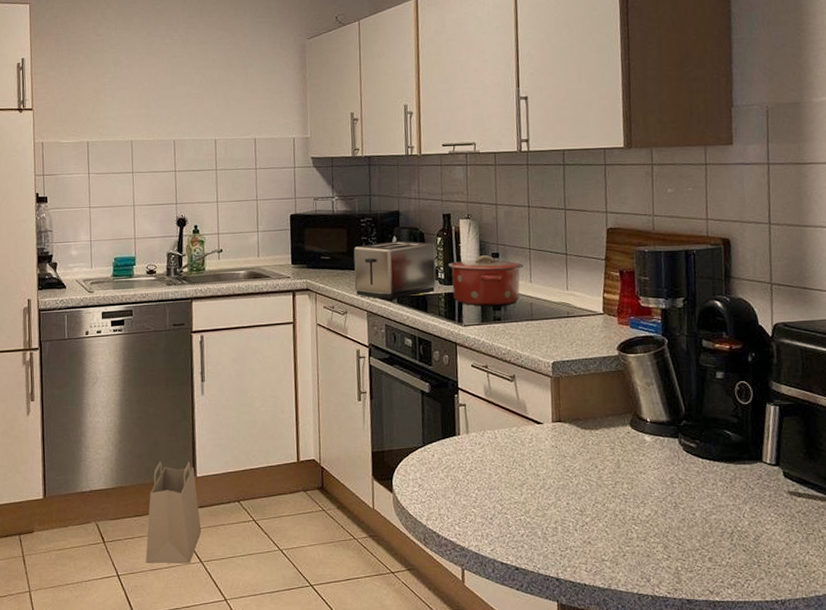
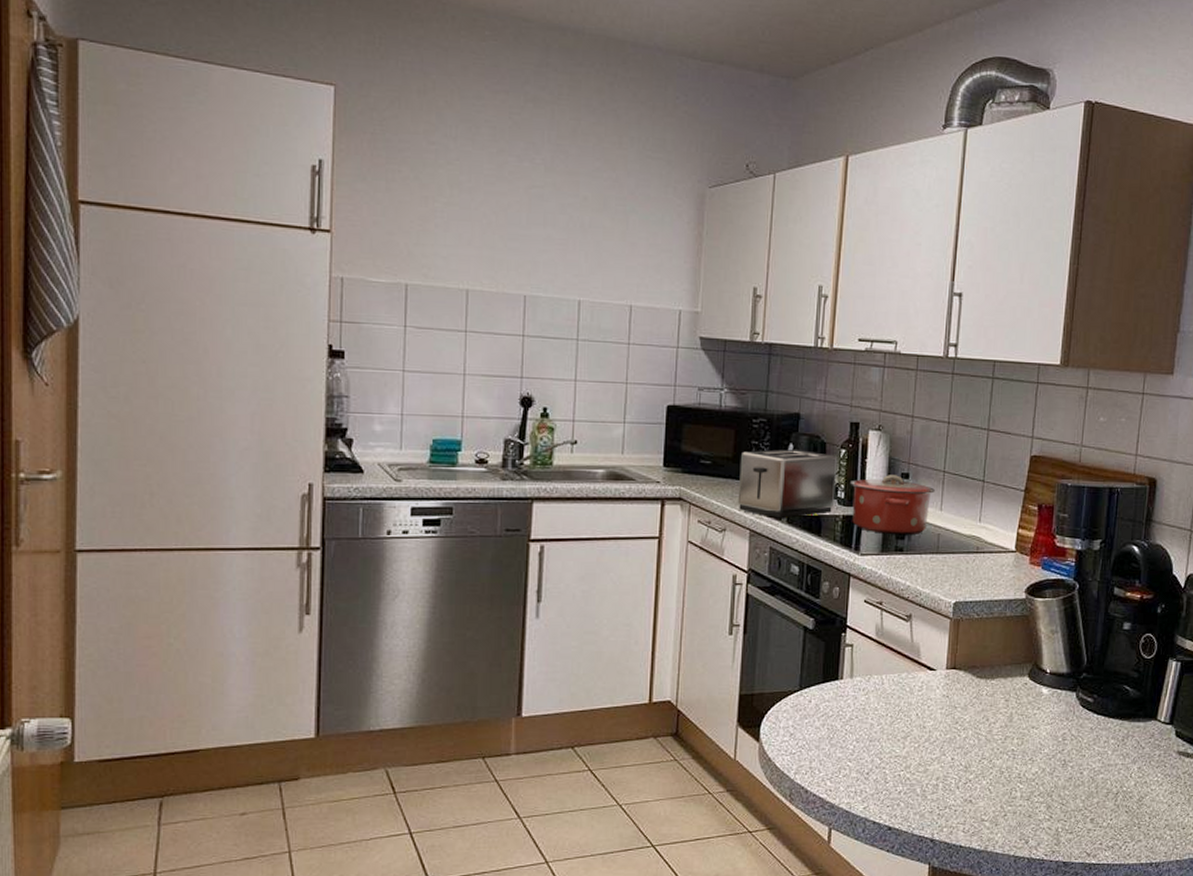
shopping bag: present [145,461,202,564] -> none [448,697,523,820]

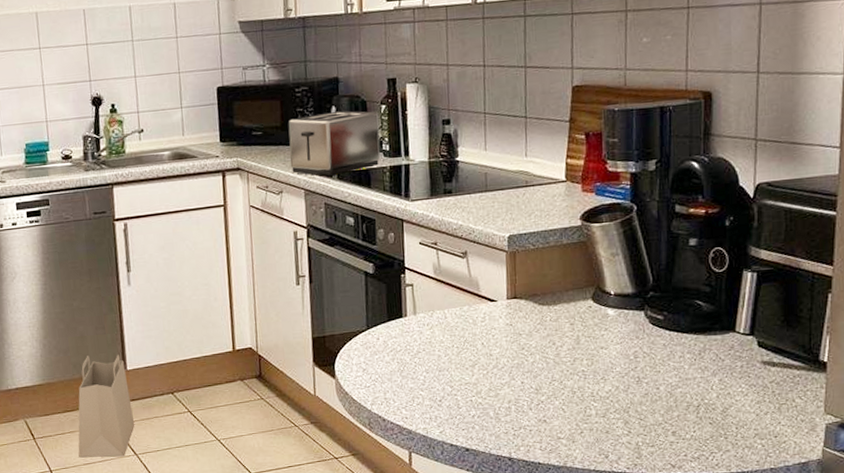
shopping bag: none [448,697,523,820] -> present [78,355,135,458]
casserole: present [849,475,935,536] -> none [393,122,477,179]

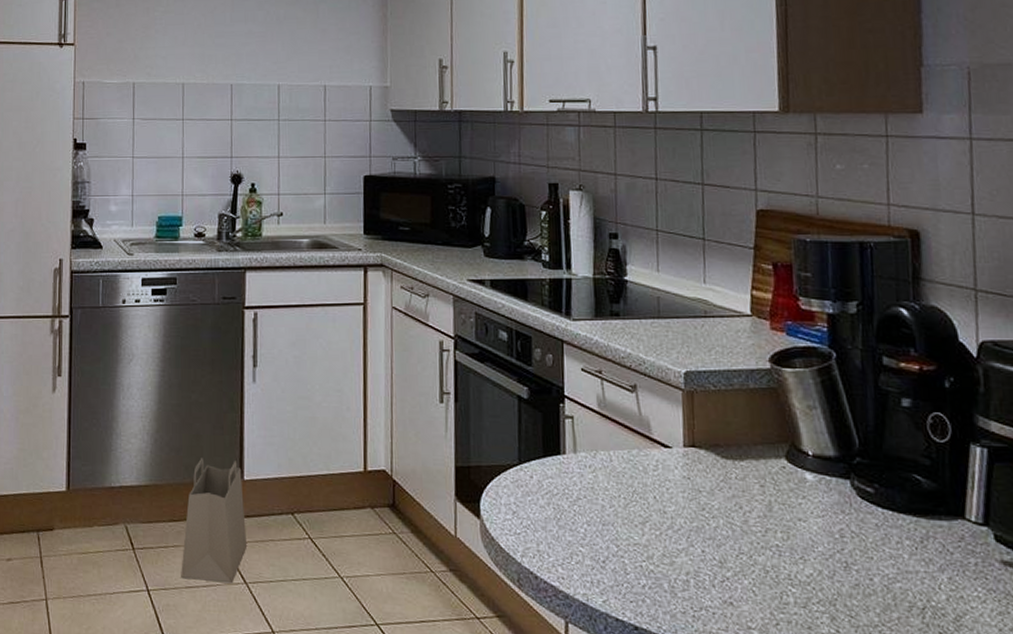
toaster: present [288,110,381,177] -> none [438,212,539,284]

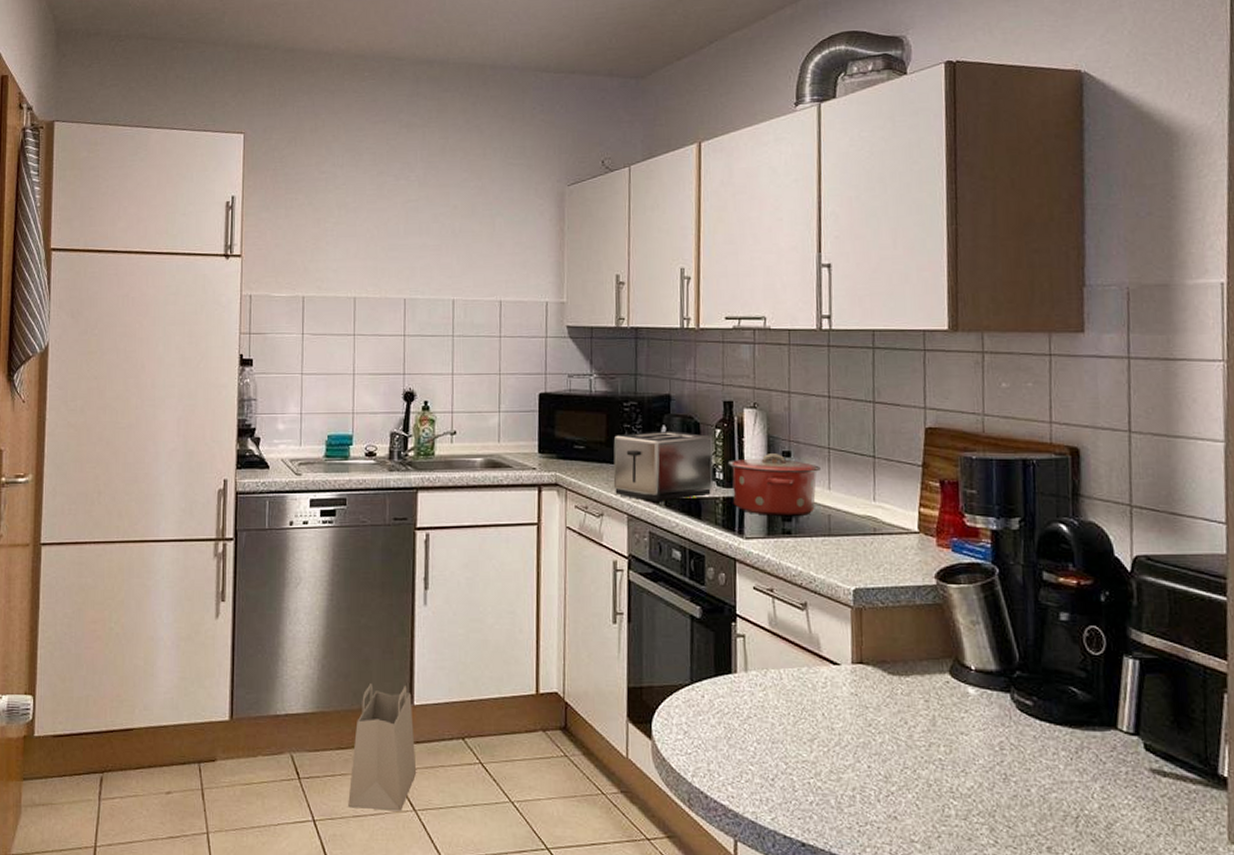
toaster: none [438,212,539,284] -> present [613,430,714,503]
casserole: none [553,235,649,299] -> present [727,454,821,517]

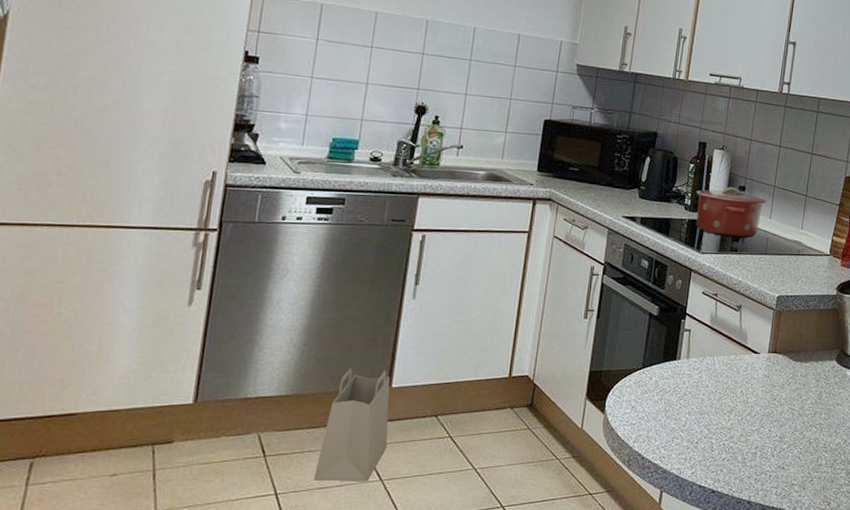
toaster: present [613,430,714,503] -> none [599,161,687,221]

